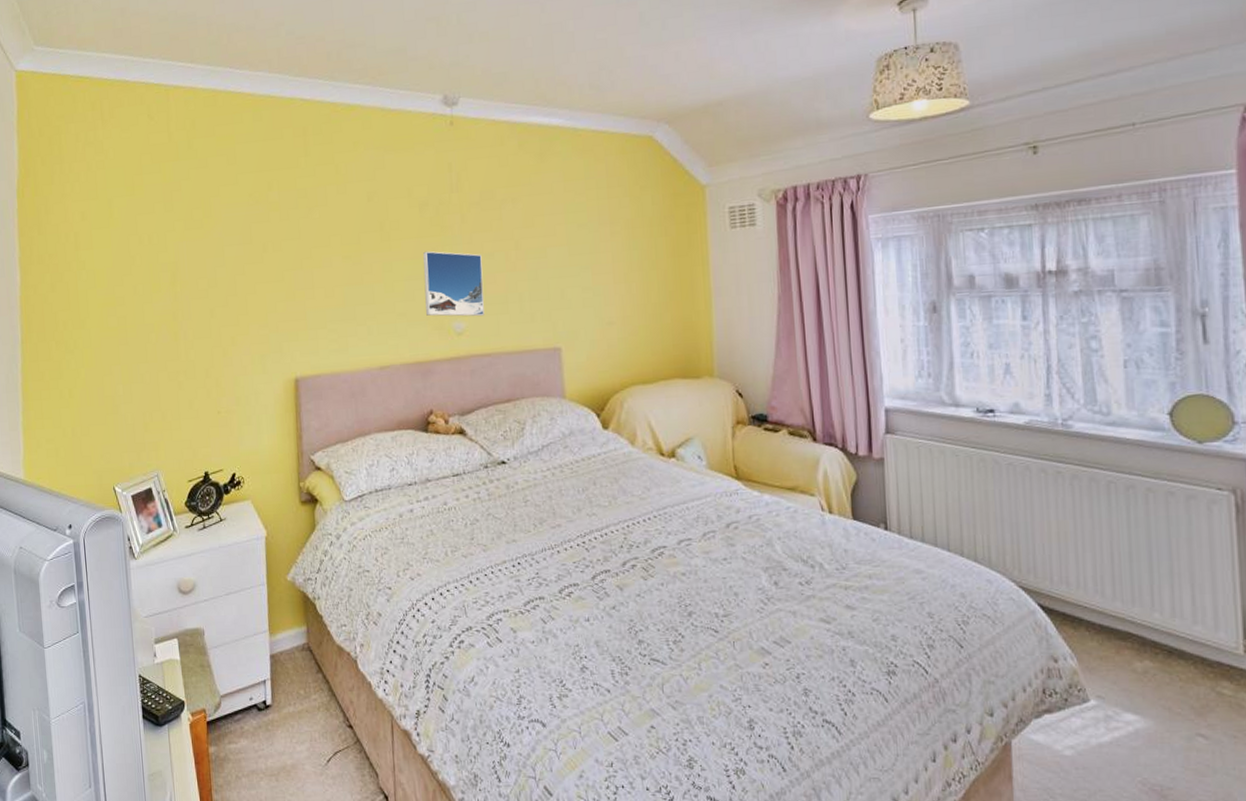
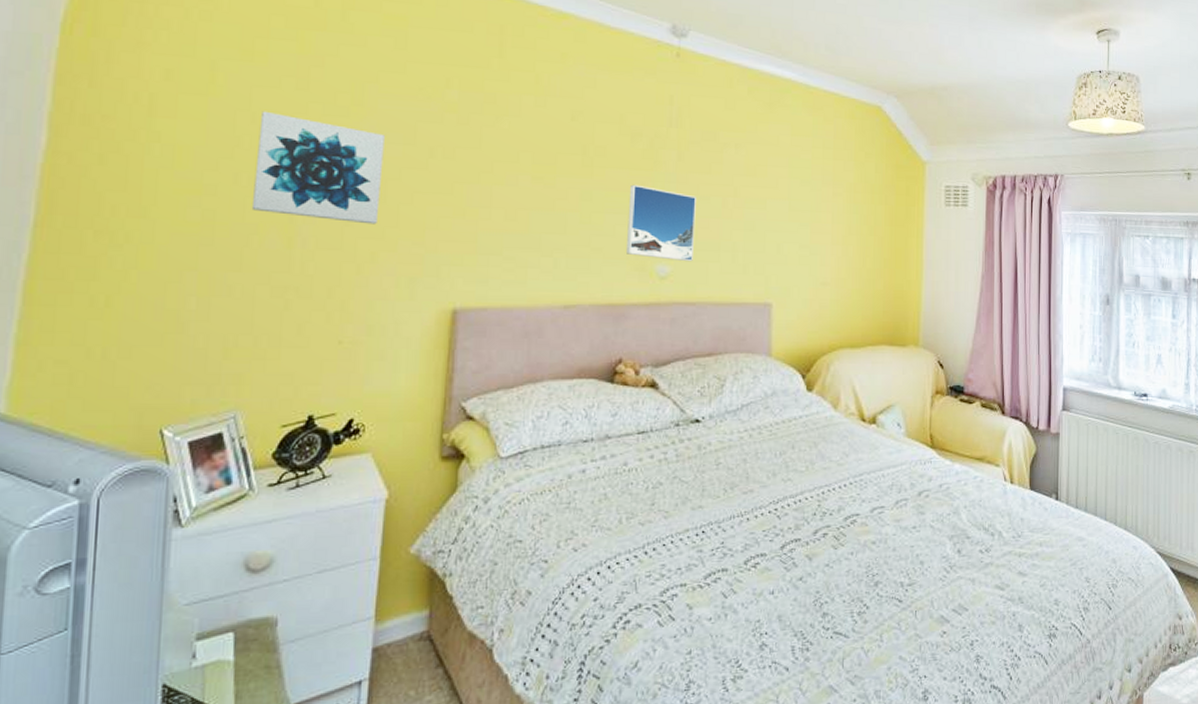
wall art: none [145,233,233,315] -> present [251,111,385,225]

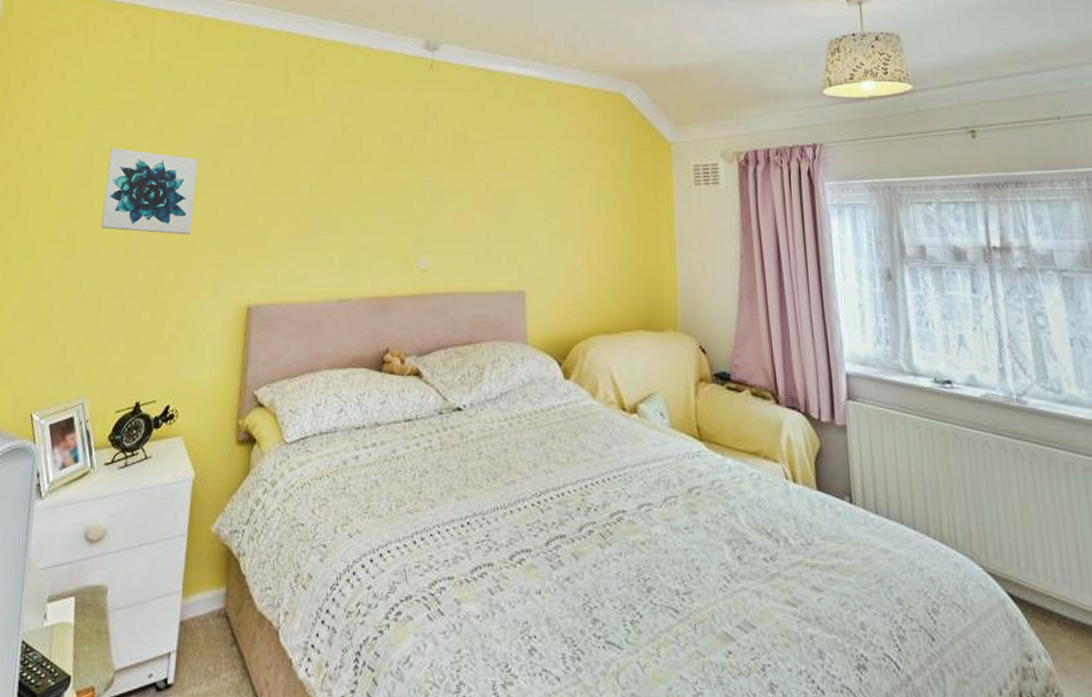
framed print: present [627,184,696,262] -> none [391,185,451,255]

